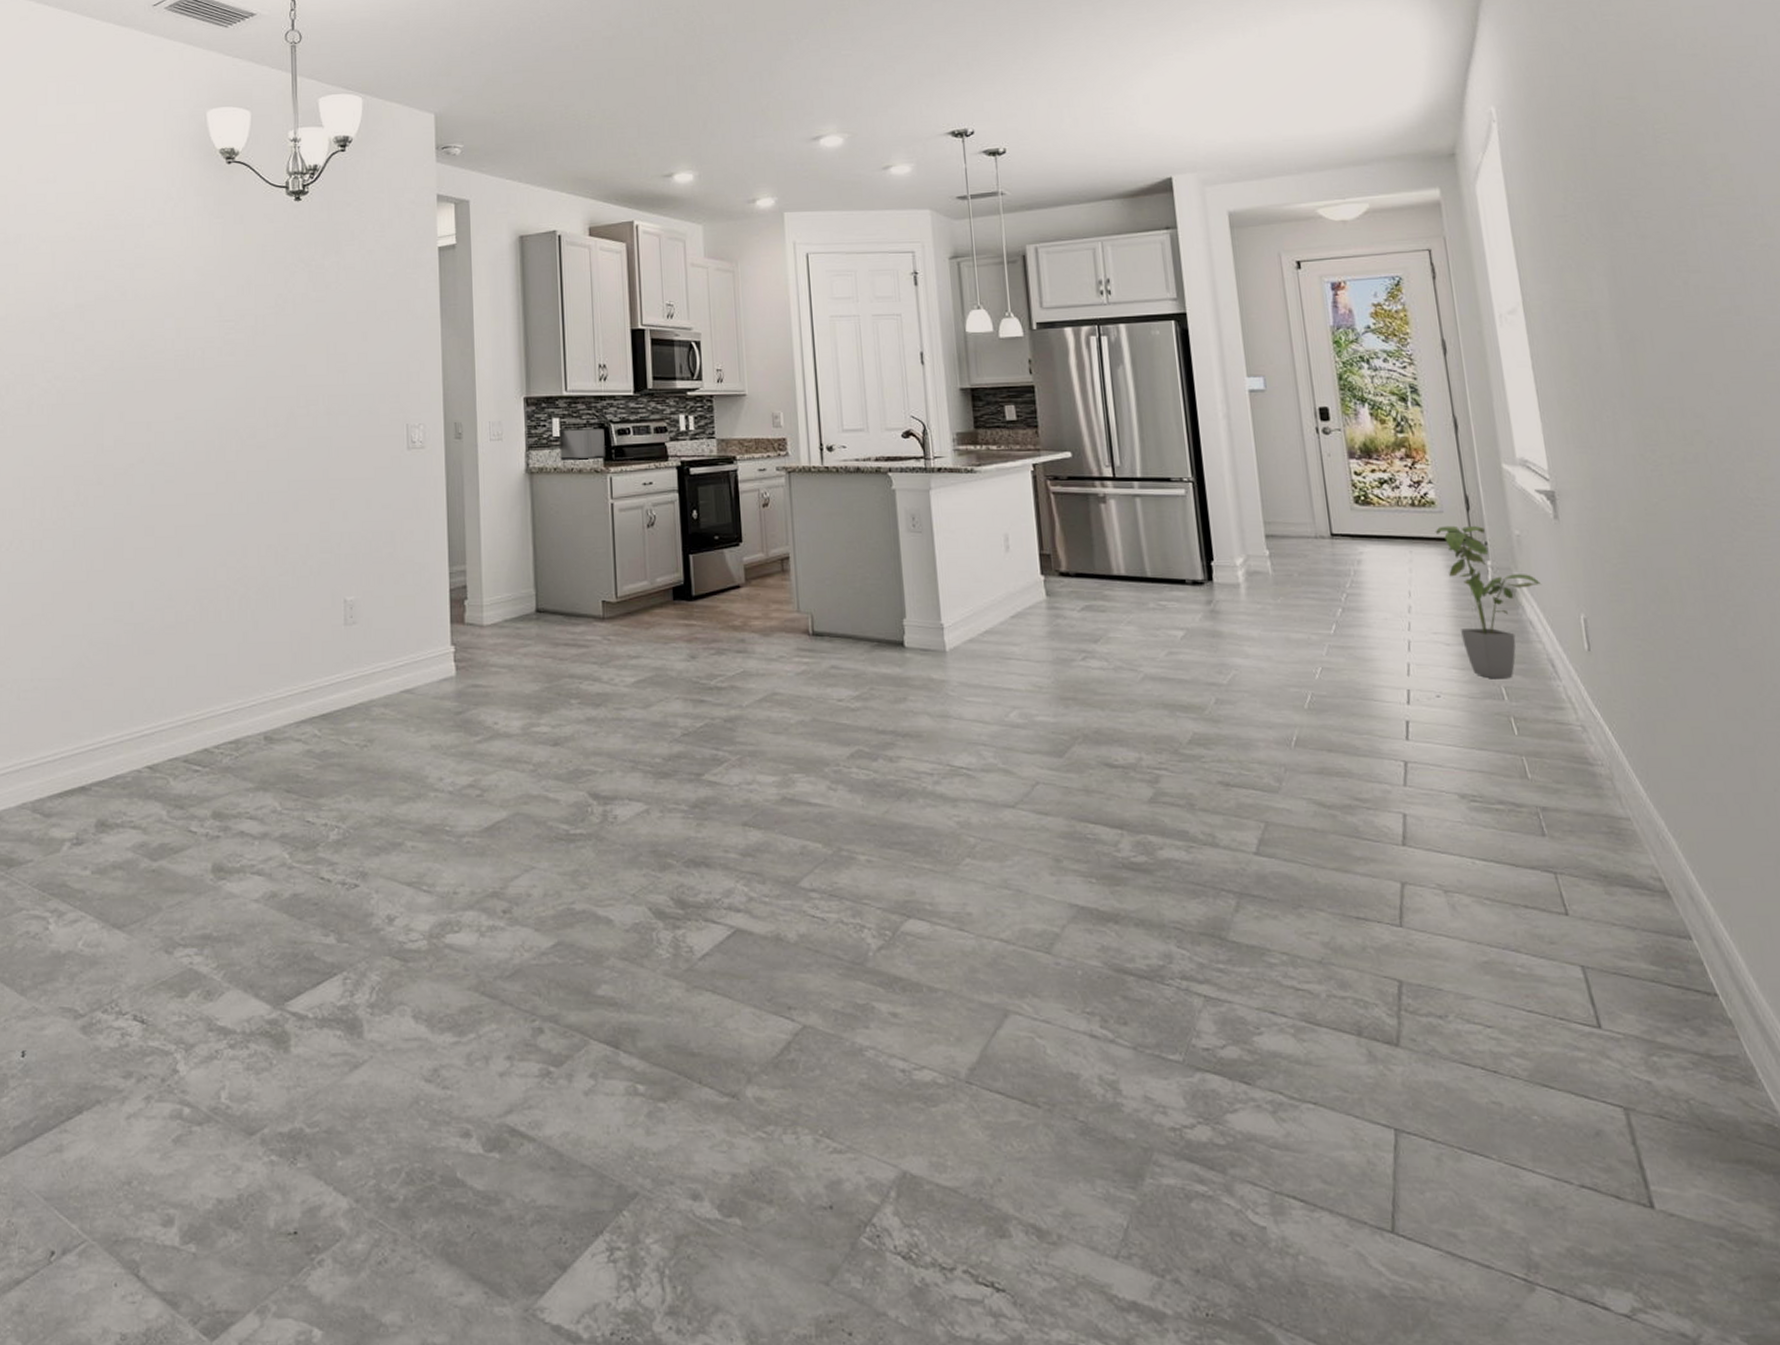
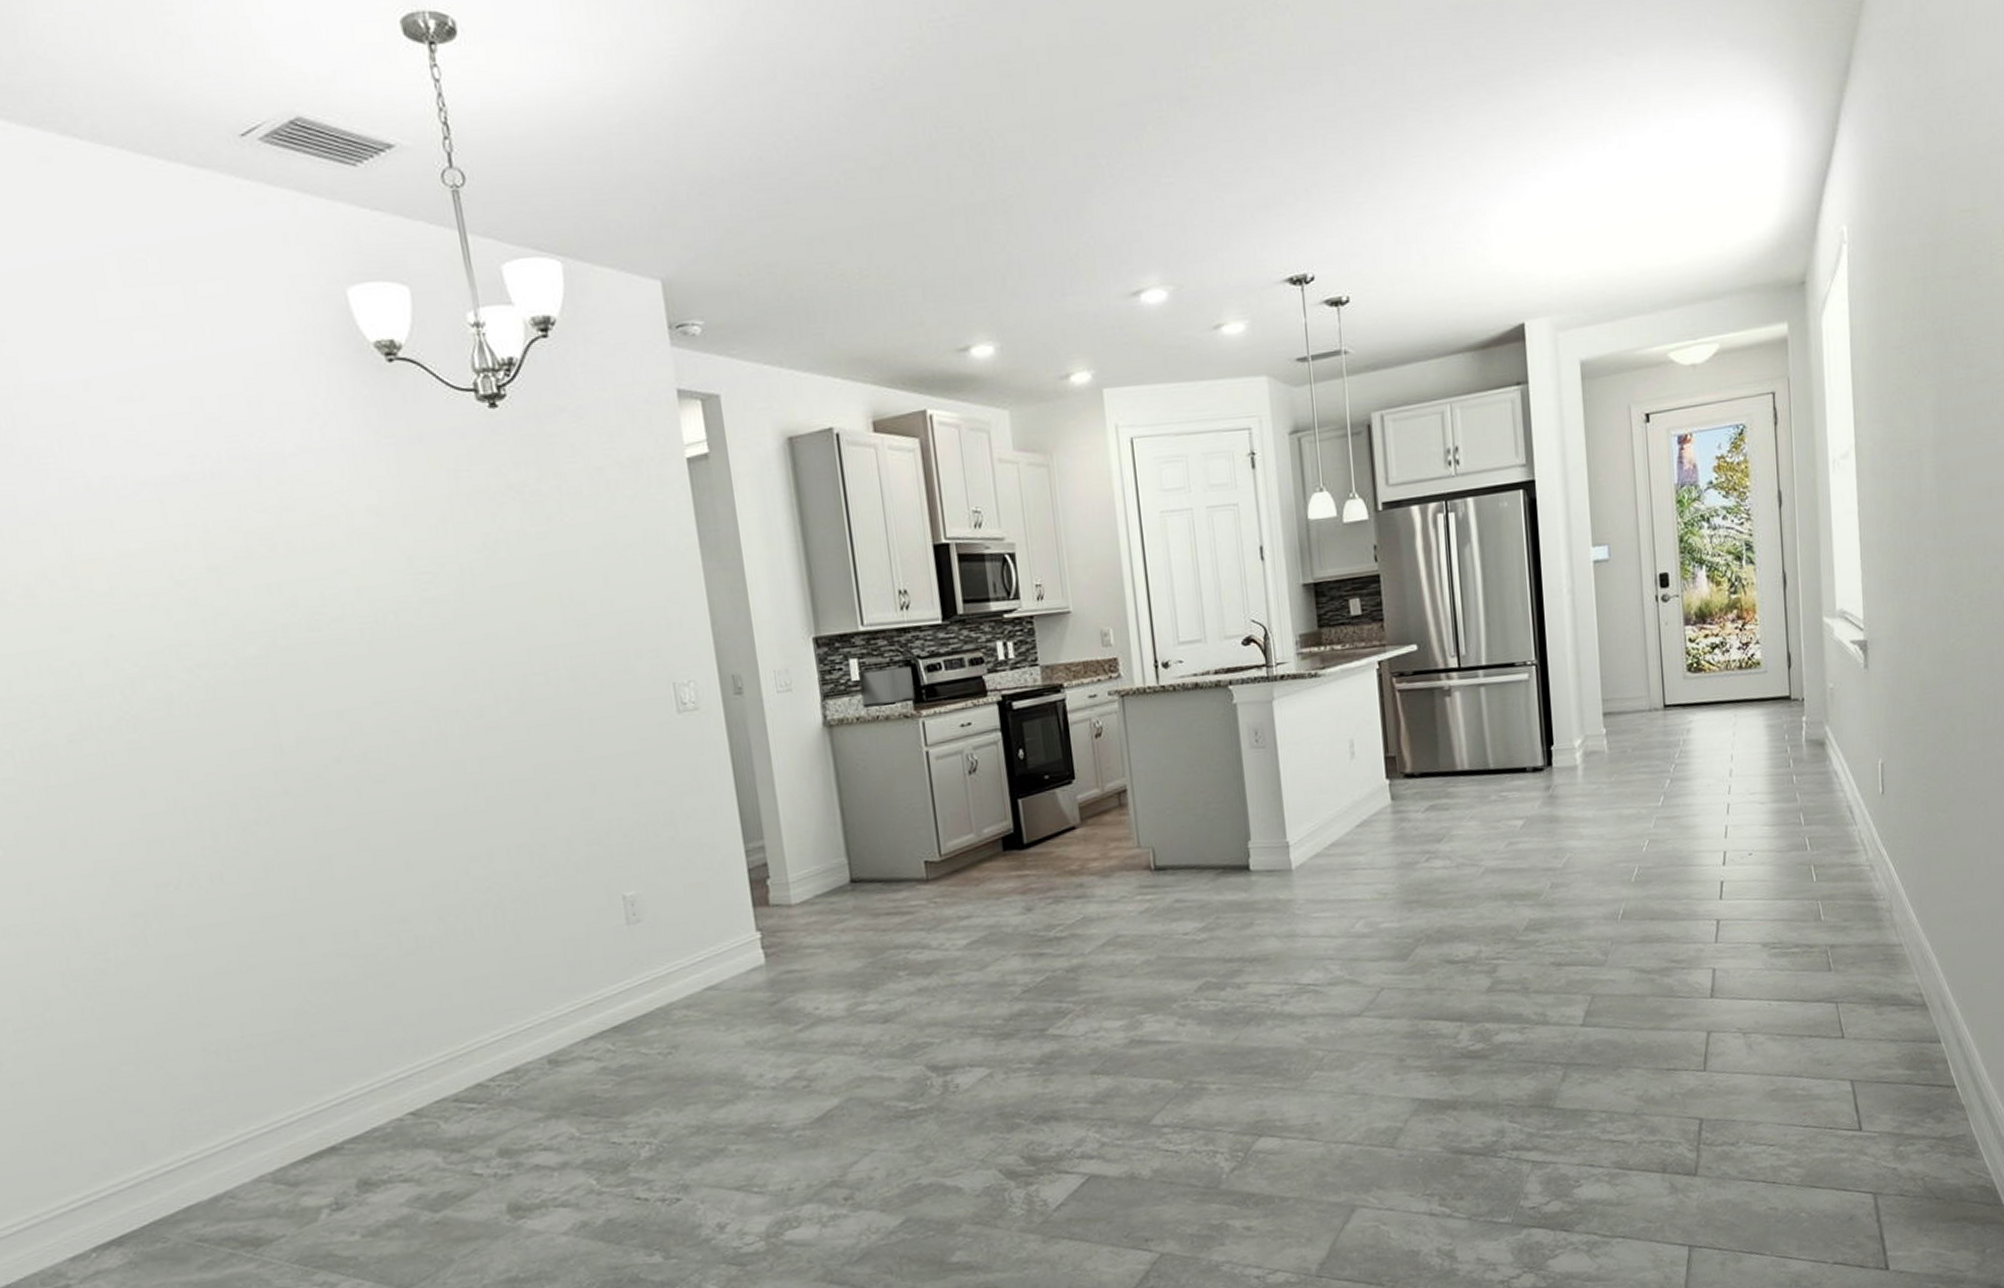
house plant: present [1435,525,1541,679] -> none [1758,682,1847,832]

